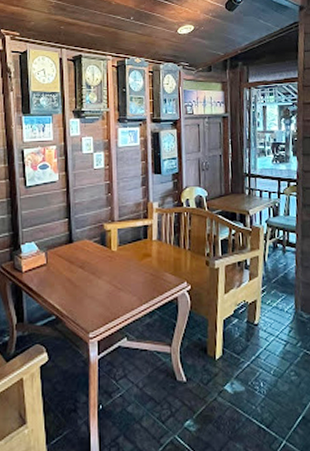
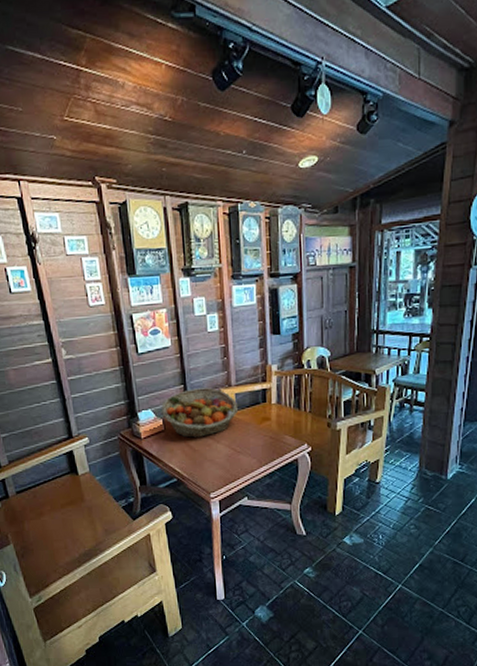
fruit basket: none [45,222,121,273] -> present [161,388,239,438]

